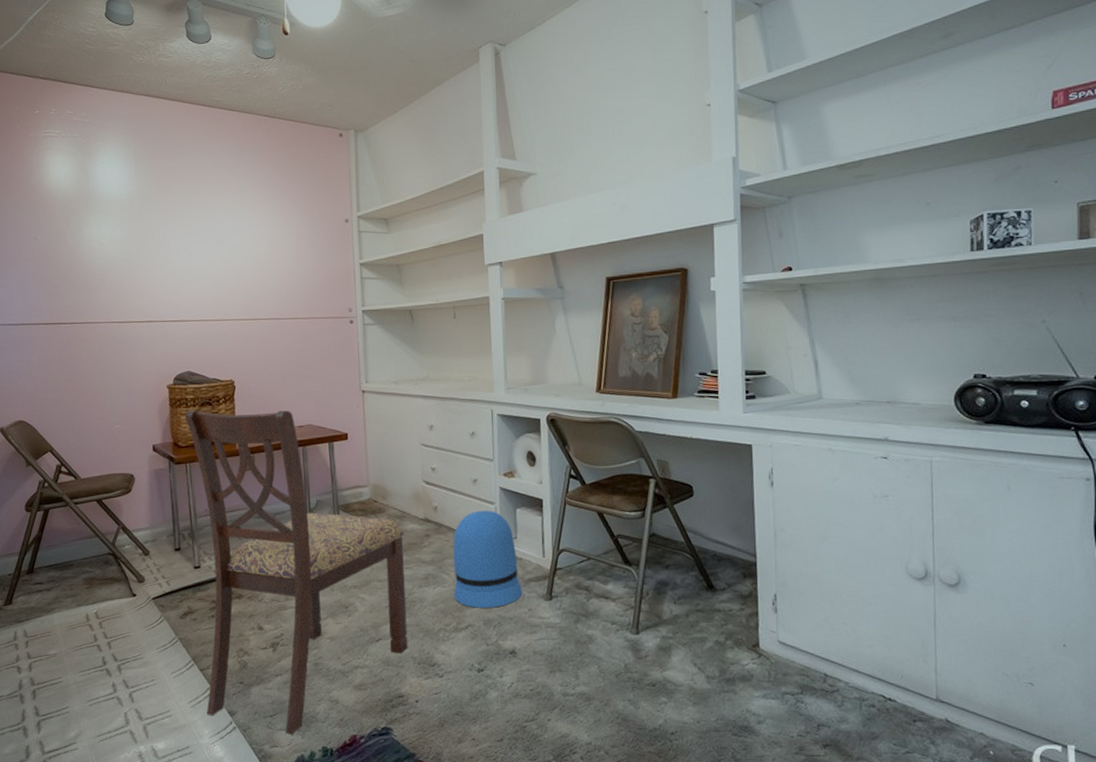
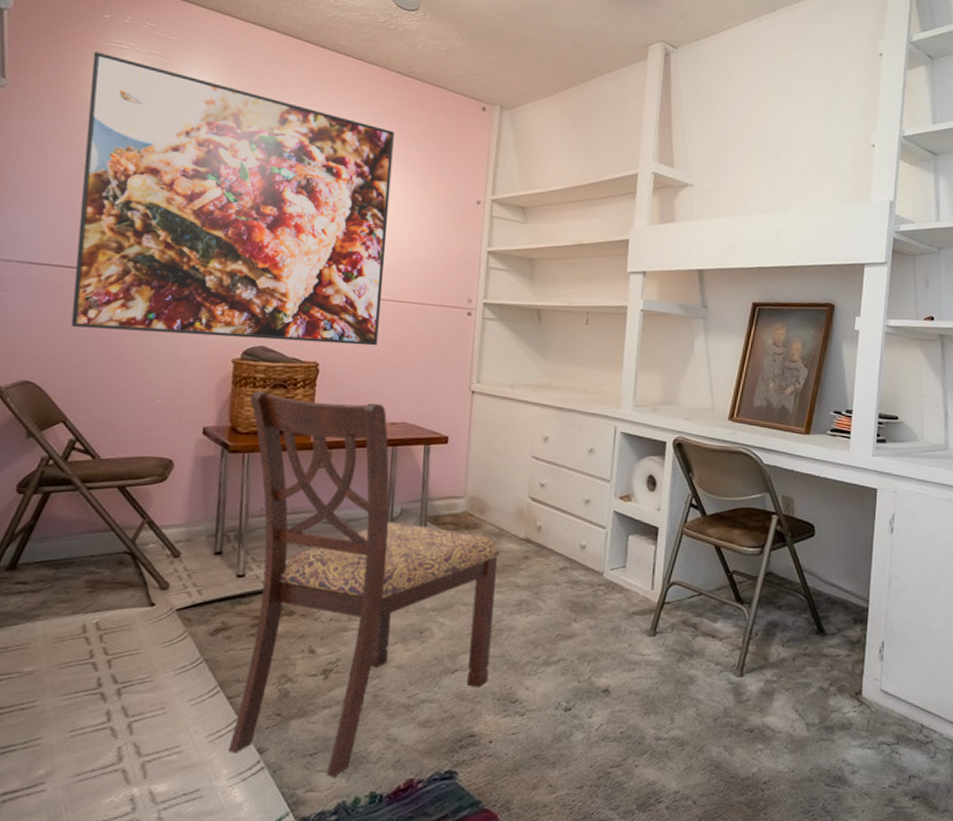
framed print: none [31,143,279,373] -> present [71,51,394,346]
sun visor: present [453,510,523,608] -> none [548,534,625,641]

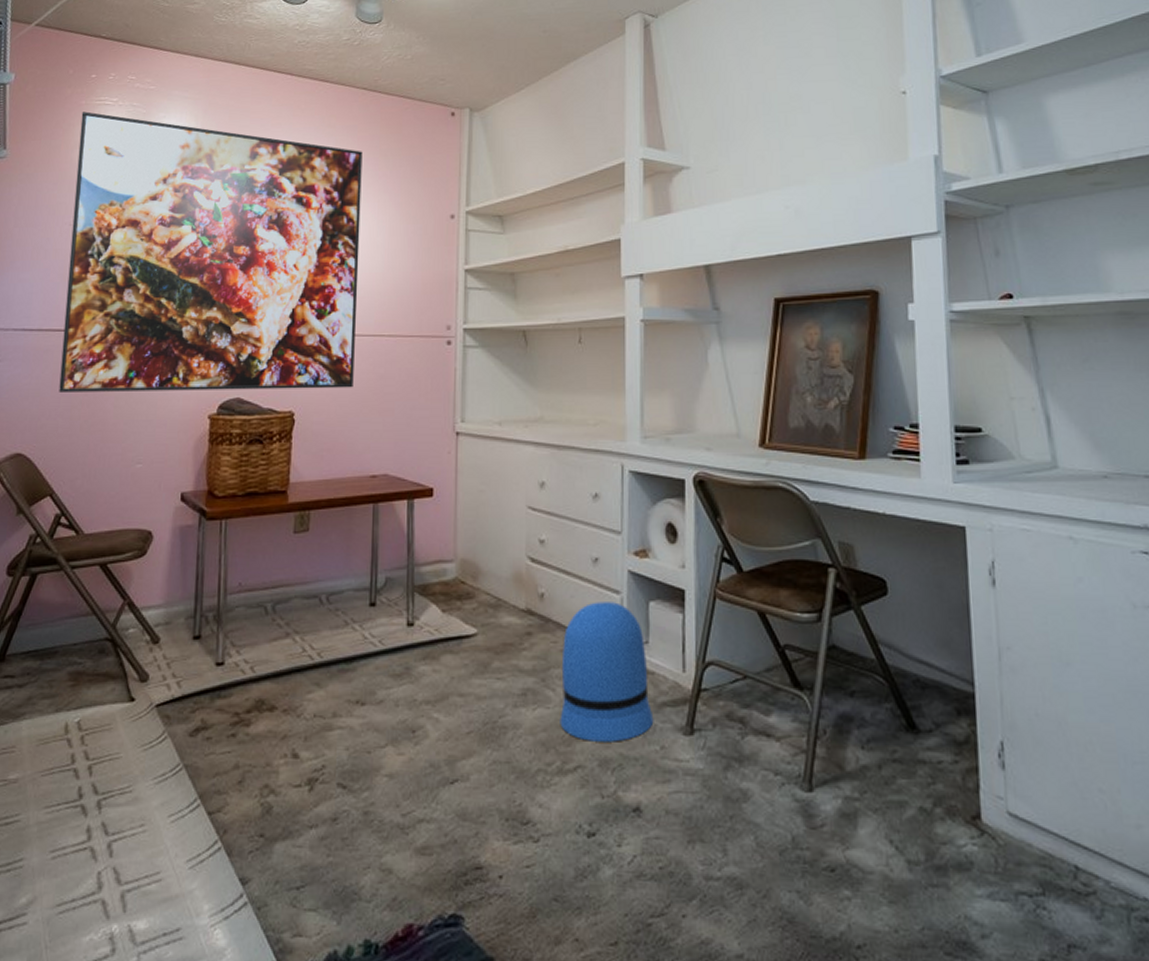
chair: present [228,391,500,777] -> none [210,449,498,919]
sun visor: none [548,534,625,641] -> present [560,602,654,742]

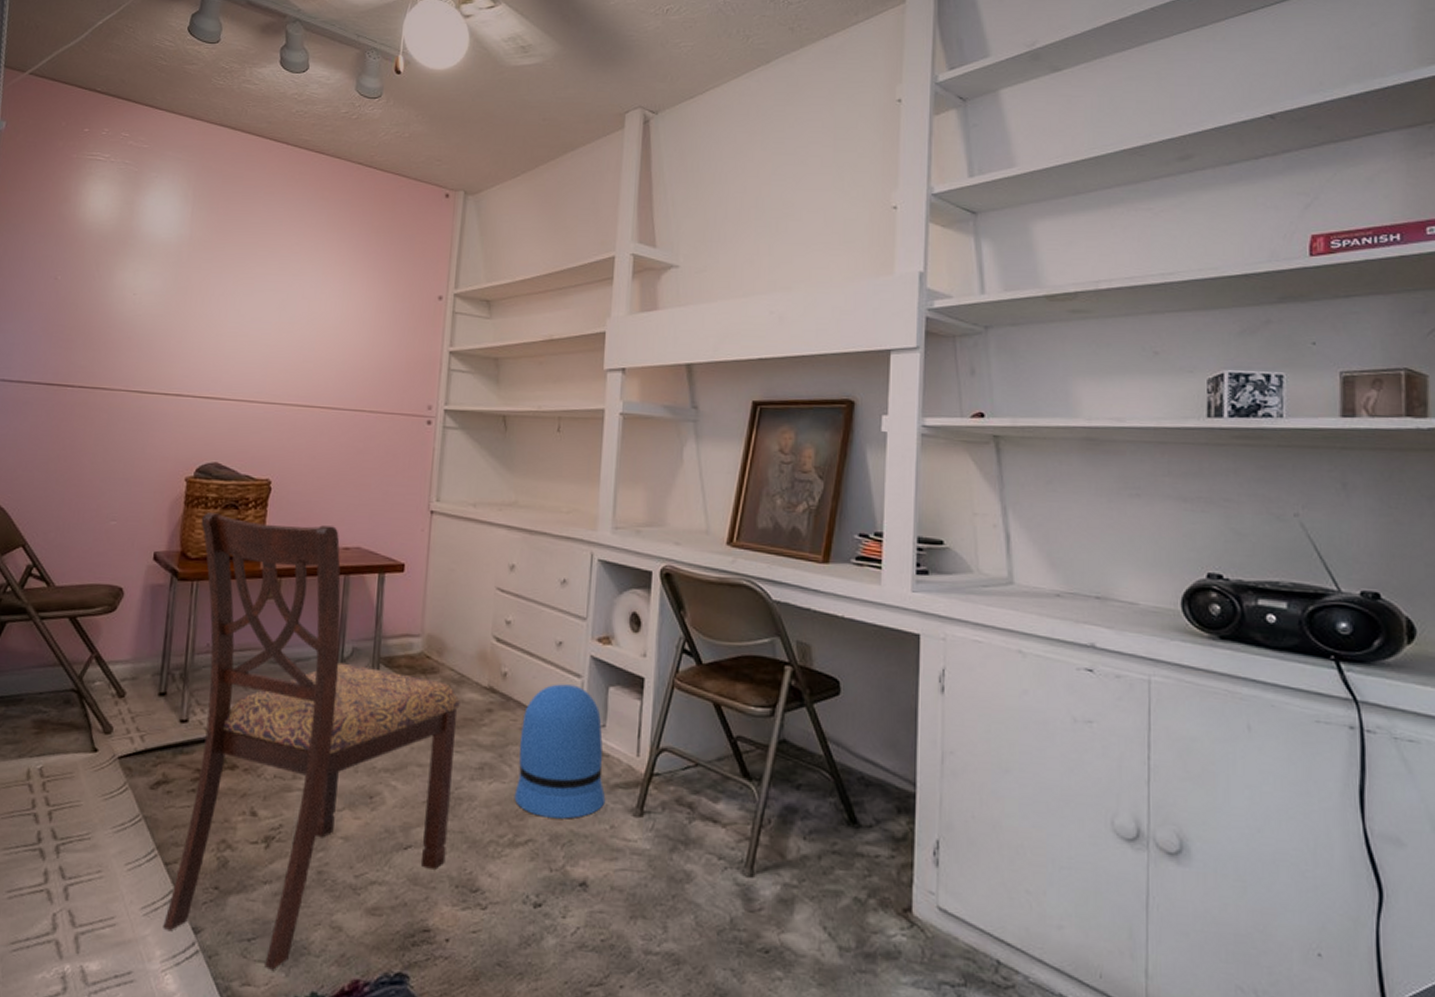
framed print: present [59,111,363,392] -> none [36,165,354,461]
chair: none [210,449,498,919] -> present [163,512,460,970]

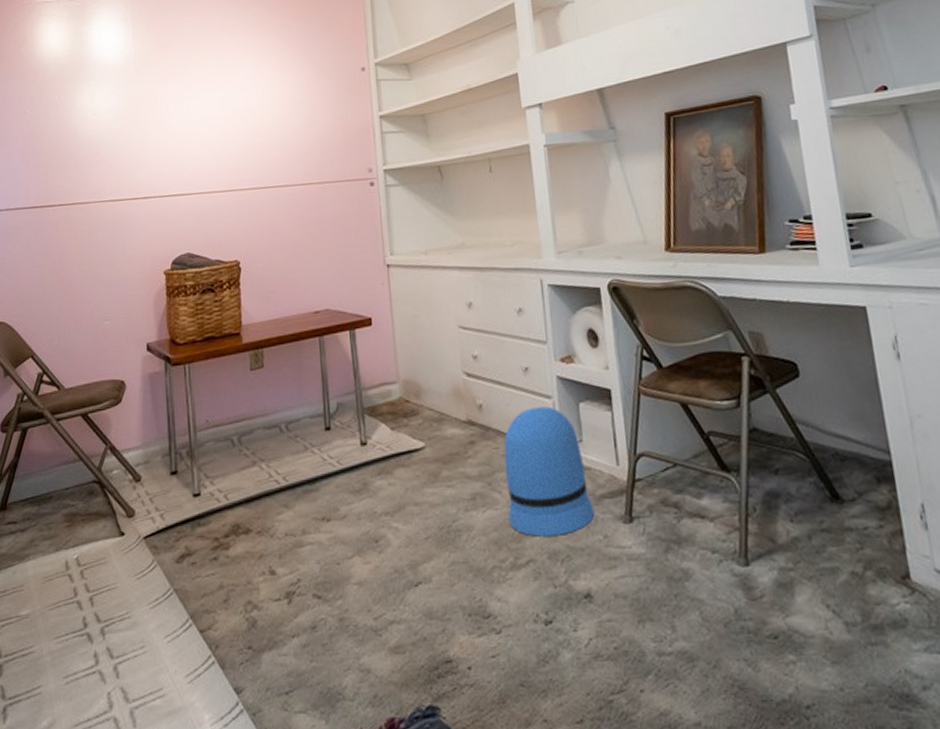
chair: present [163,512,460,970] -> none [183,293,455,719]

